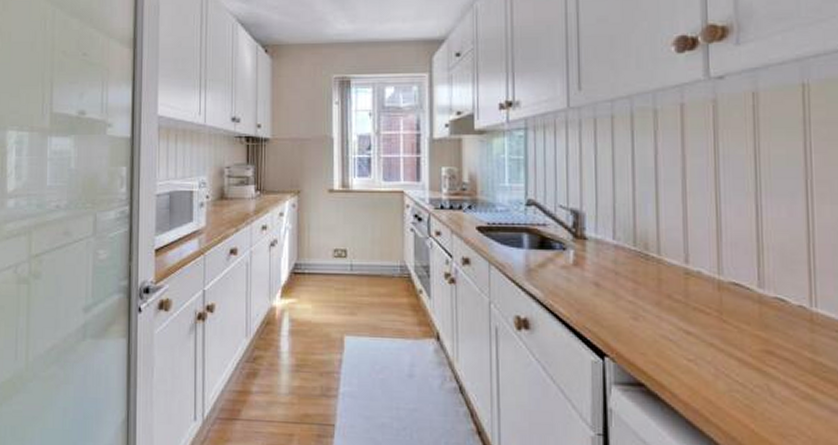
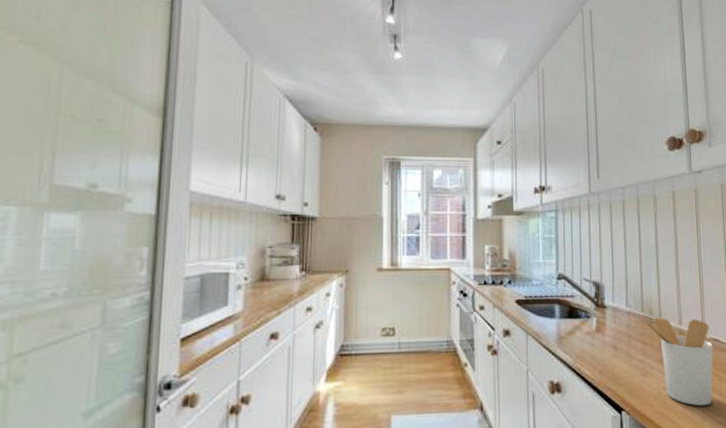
utensil holder: none [631,250,733,362] -> present [640,315,713,407]

